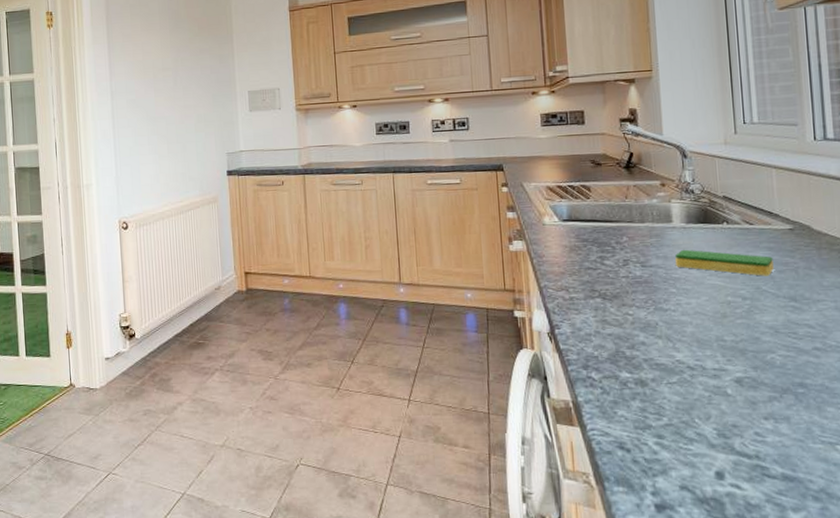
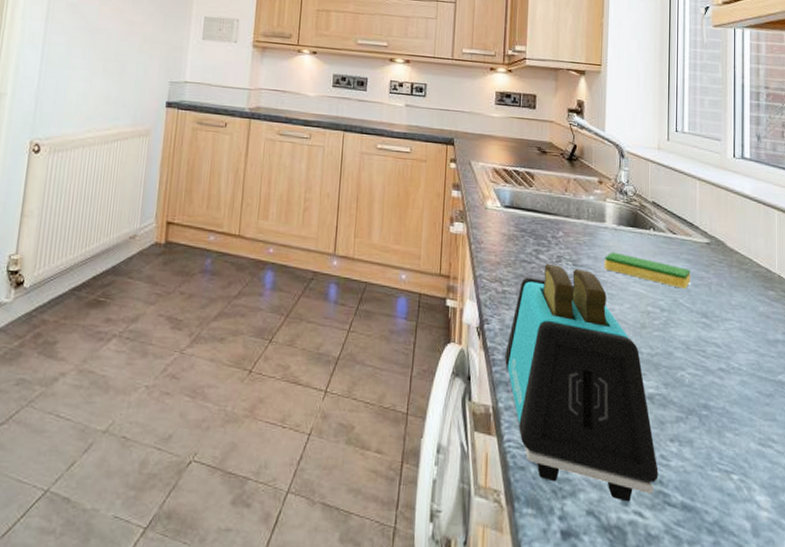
toaster: none [578,268,754,476] -> present [504,263,658,502]

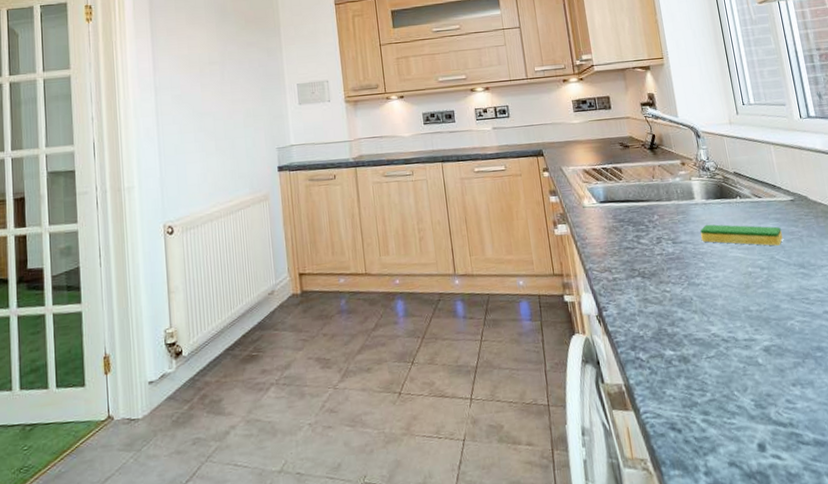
toaster: present [504,263,658,502] -> none [626,245,788,448]

